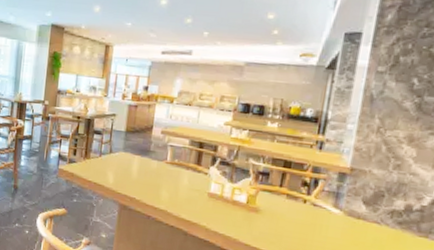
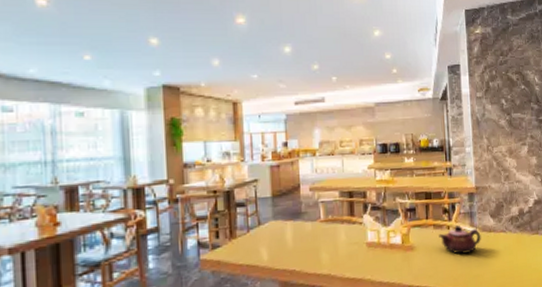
teapot: none [291,202,345,233] -> present [439,225,481,255]

